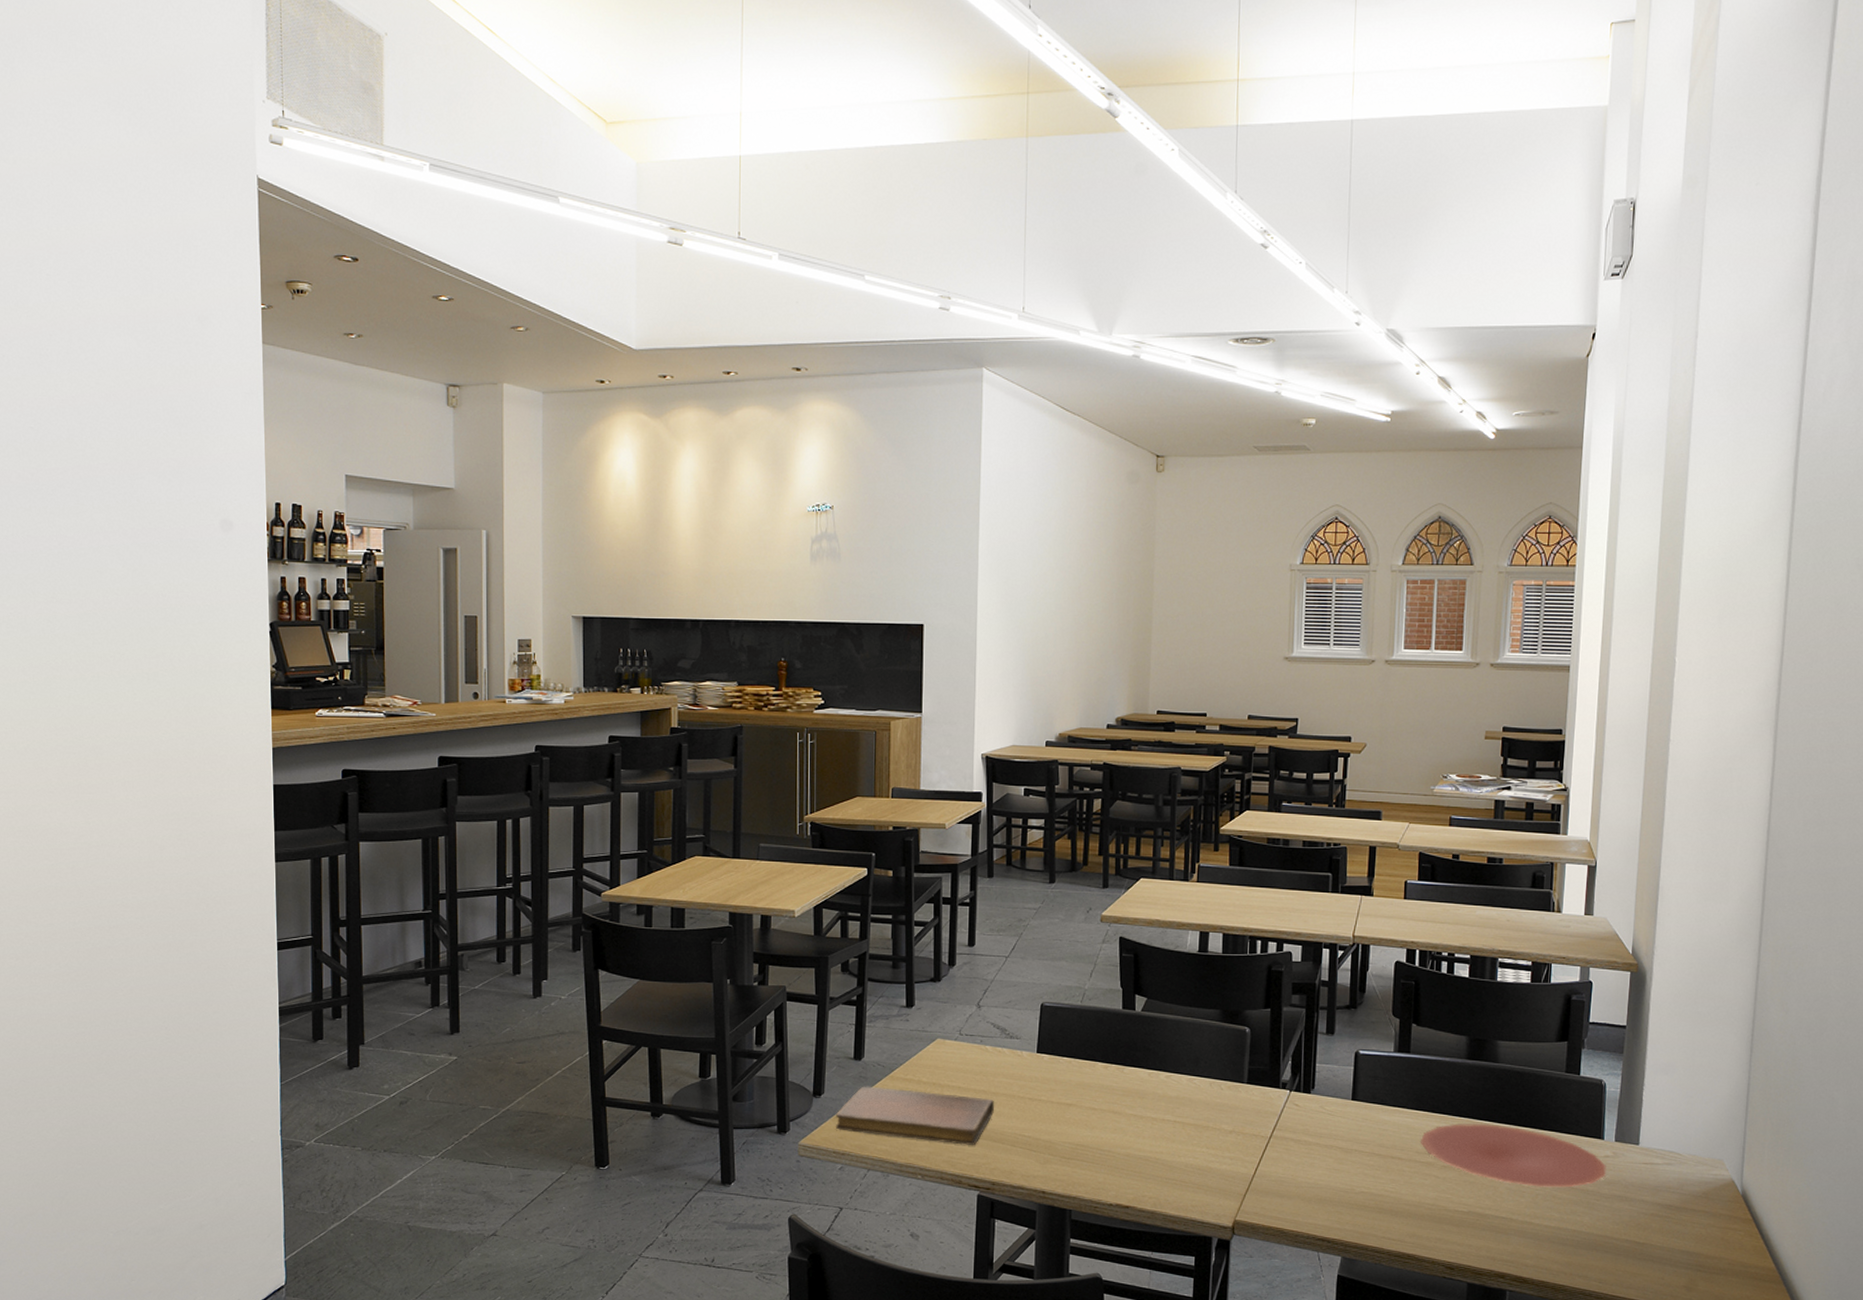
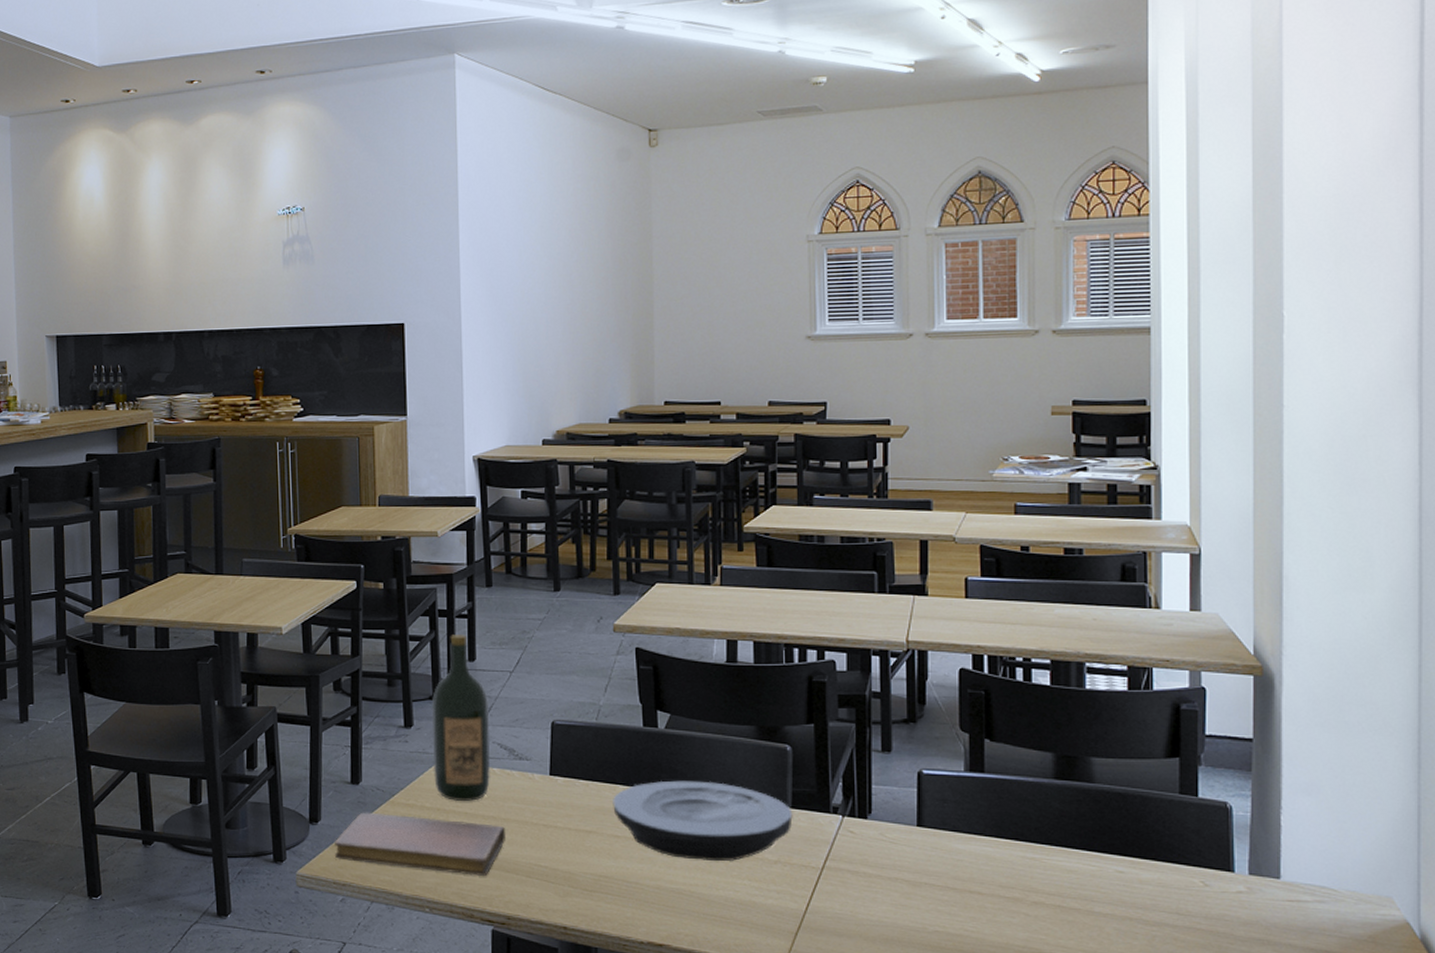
wine bottle: none [931,921,985,1076] -> present [432,635,490,801]
plate: none [1092,1058,1248,1132] -> present [613,780,793,862]
plate: present [1421,1123,1606,1188] -> none [1004,852,1240,929]

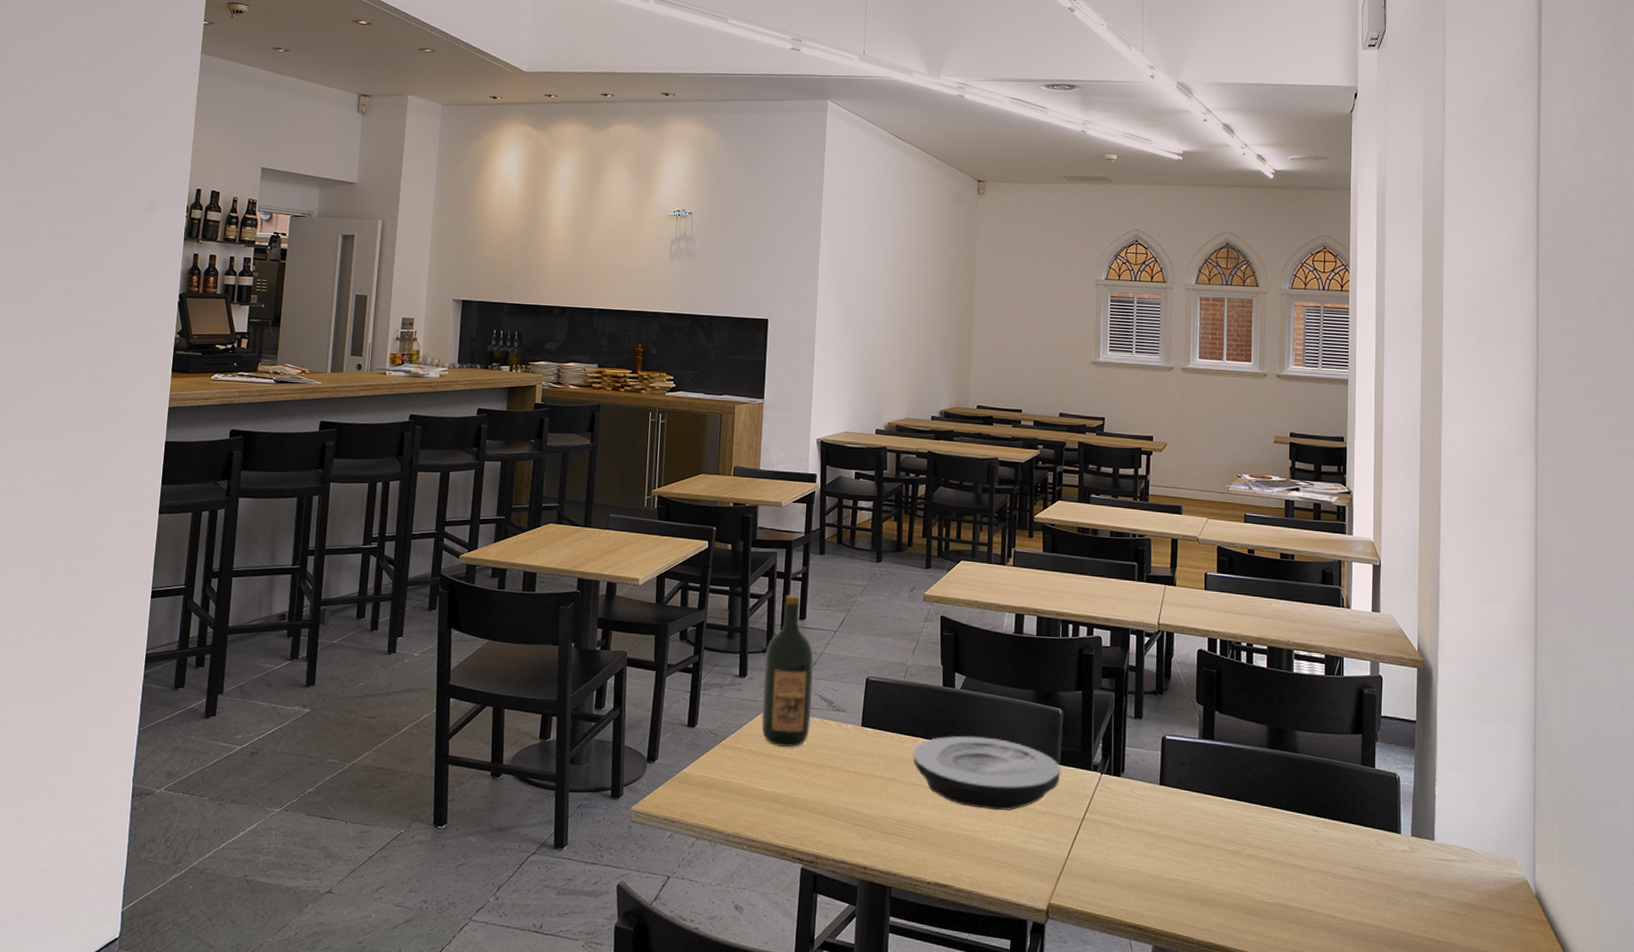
notebook: present [333,812,505,876] -> none [667,753,820,817]

